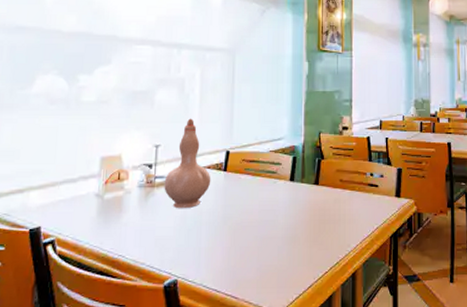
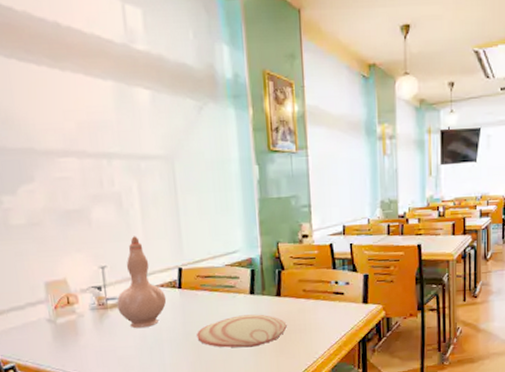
plate: none [235,201,322,235] -> present [197,314,287,348]

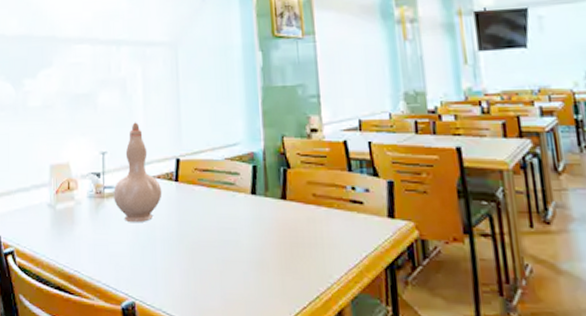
plate: present [197,314,287,348] -> none [192,218,294,259]

